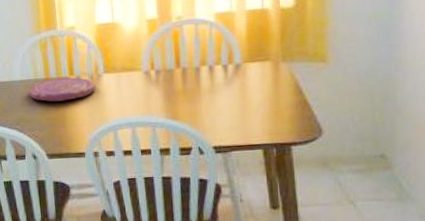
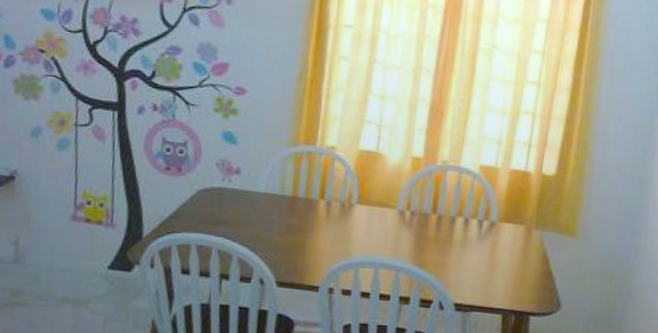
plate: present [28,77,97,102] -> none [270,198,347,226]

